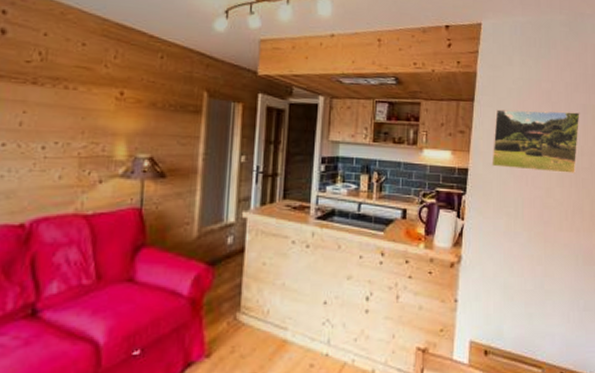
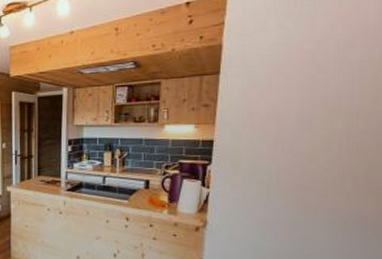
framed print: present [491,109,580,173] -> none [240,71,356,138]

